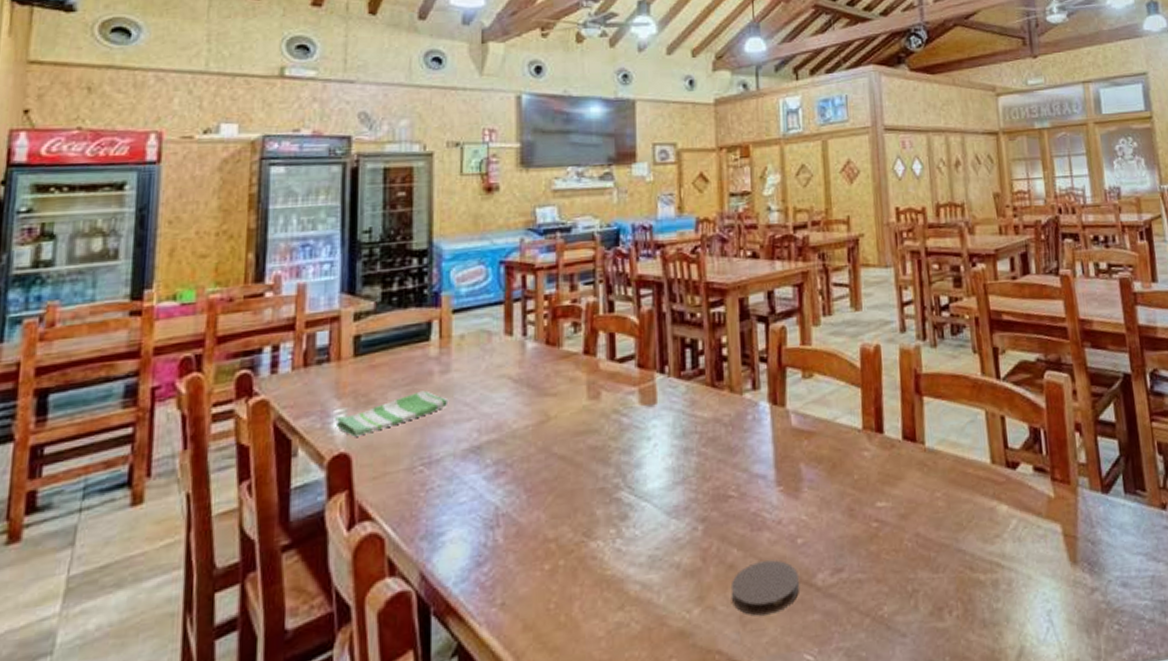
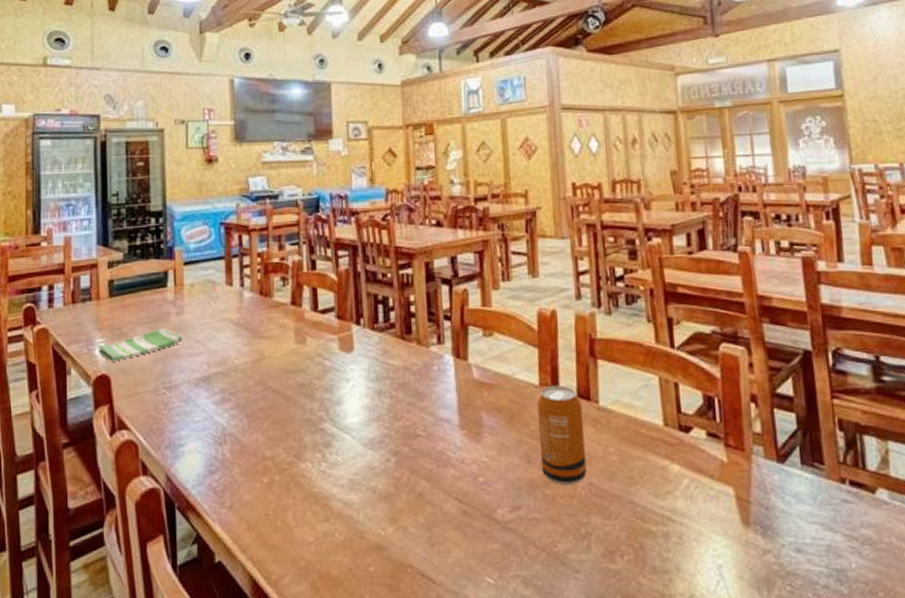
coaster: present [730,560,799,616] -> none [420,493,481,540]
soda can: none [860,427,914,538] -> present [537,385,587,484]

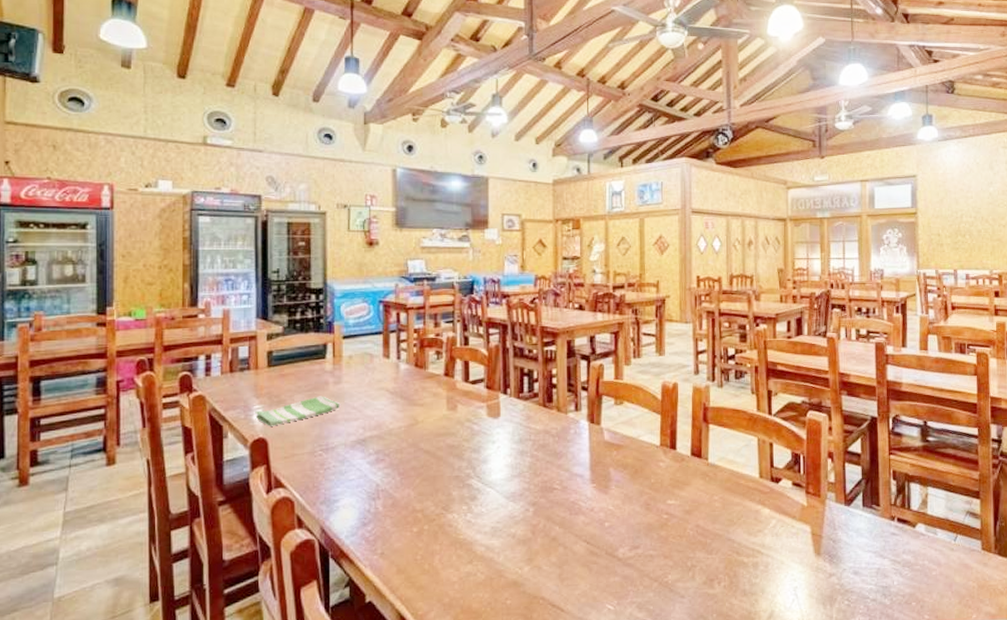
soda can: present [537,385,587,484] -> none [657,445,695,527]

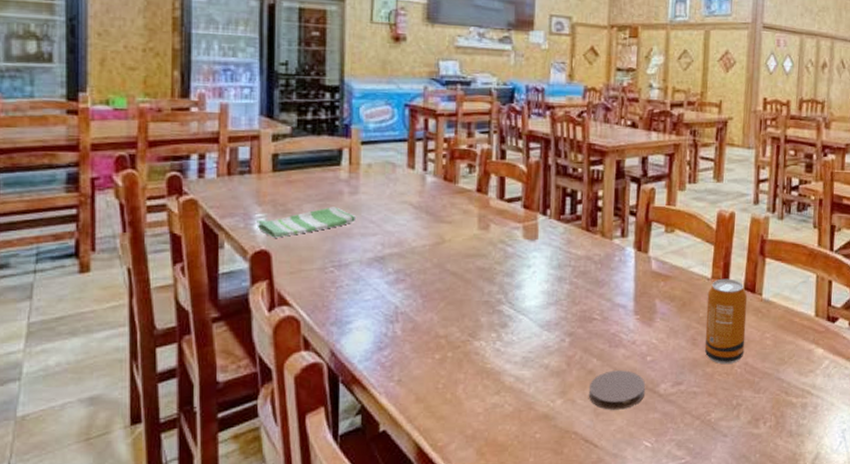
coaster: none [553,536,605,575] -> present [588,370,645,410]
soda can: none [657,445,695,527] -> present [704,278,748,363]

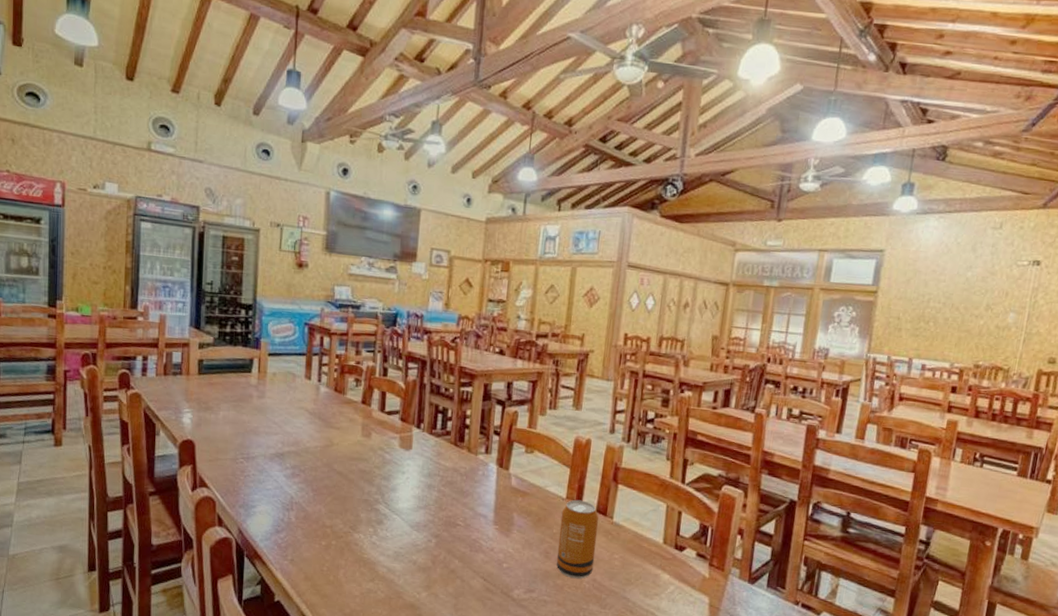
dish towel: present [257,207,357,238] -> none [185,407,263,430]
coaster: present [588,370,645,410] -> none [449,572,500,608]

